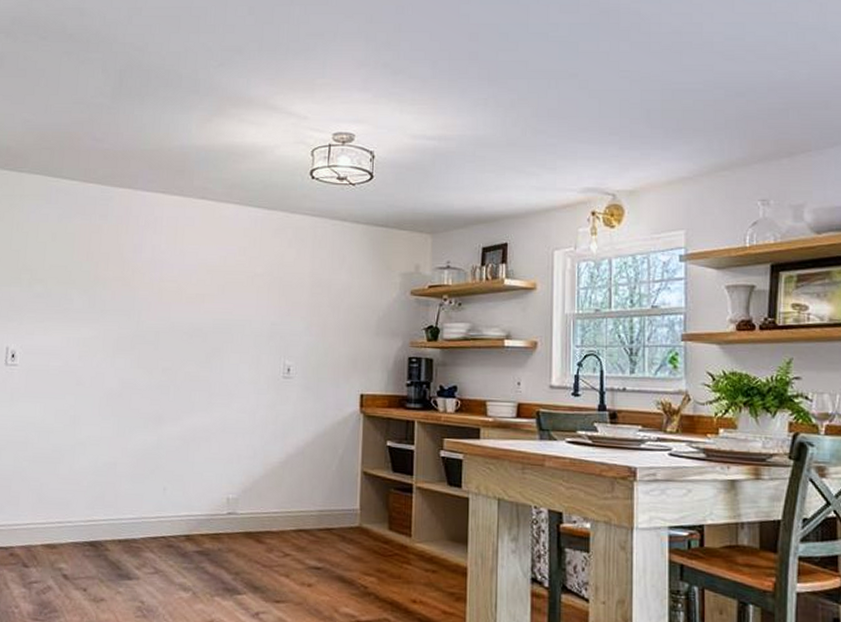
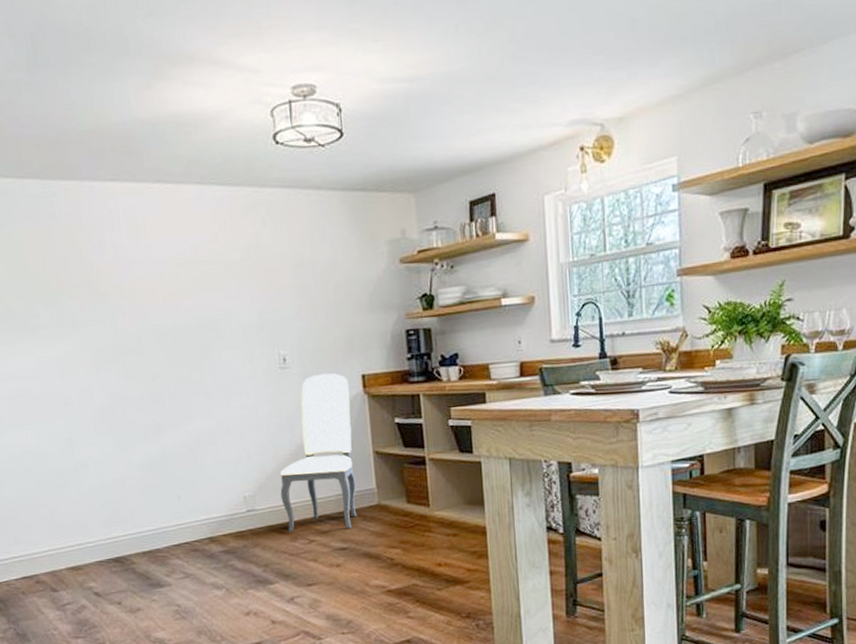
dining chair: none [263,387,346,548] -> present [279,373,357,533]

